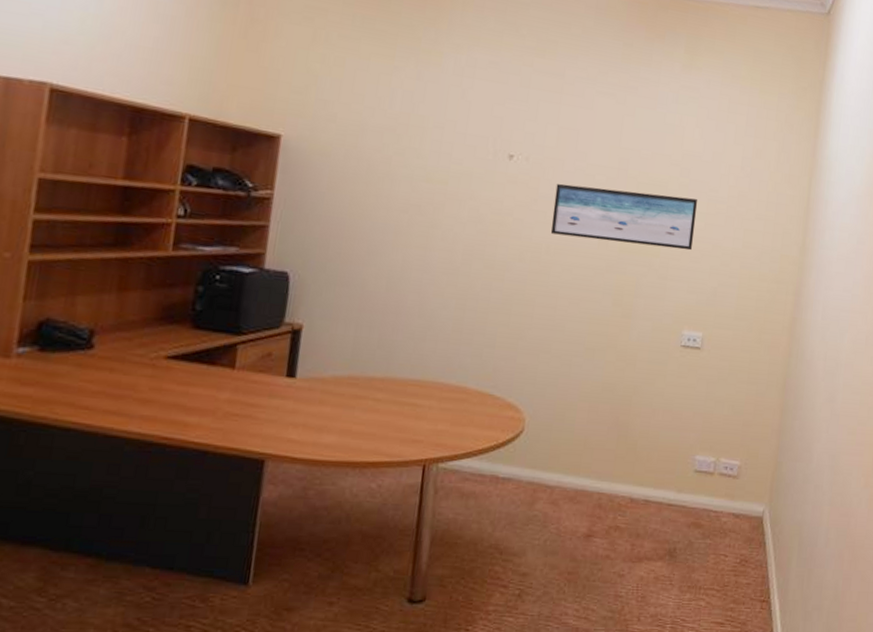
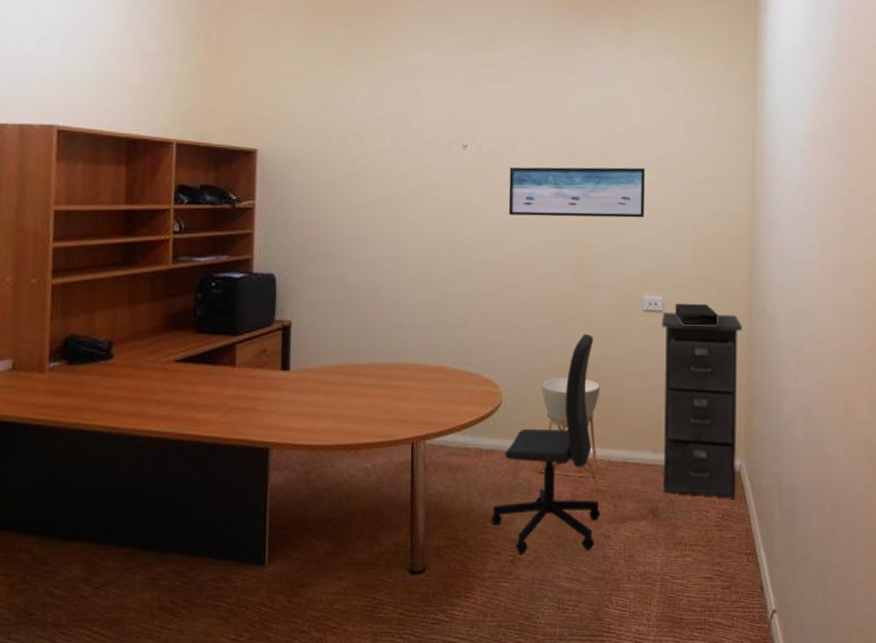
office chair: none [500,364,628,589] -> present [490,333,601,554]
planter: none [555,408,630,514] -> present [538,378,601,478]
filing cabinet: none [683,349,780,545] -> present [662,311,743,499]
rifle magazine: none [713,341,756,367] -> present [675,303,717,325]

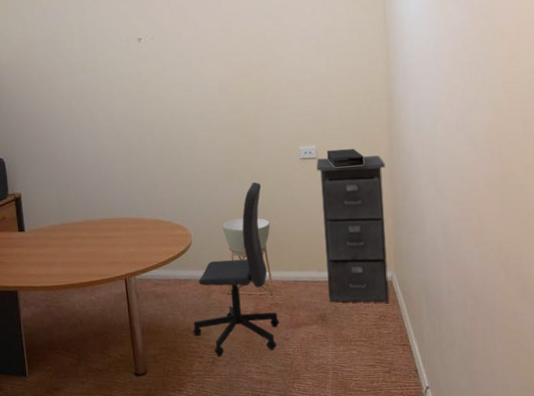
wall art: present [508,167,646,218] -> none [178,40,295,92]

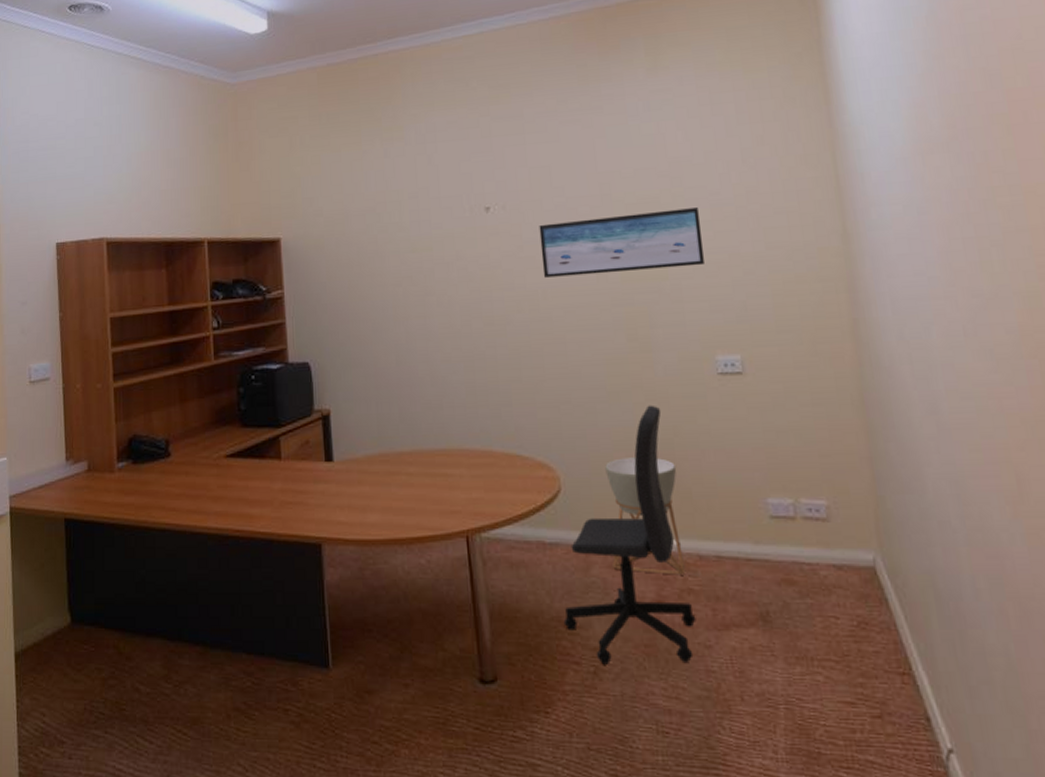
wall art: none [178,40,295,92] -> present [539,208,706,278]
filing cabinet: present [316,155,390,303] -> none [743,371,873,602]
rifle magazine: present [326,148,364,167] -> none [757,360,817,387]

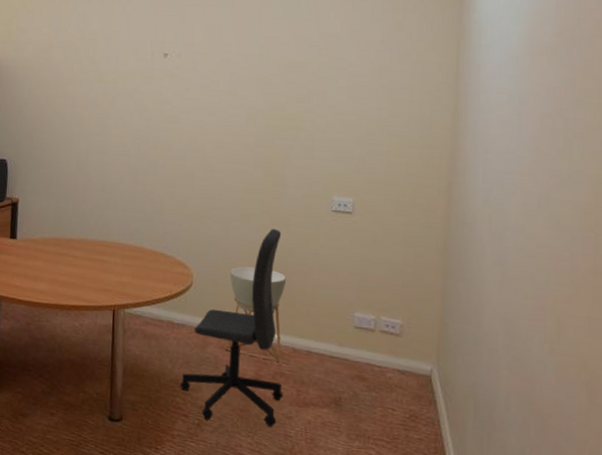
wall art: present [539,208,706,278] -> none [203,73,339,123]

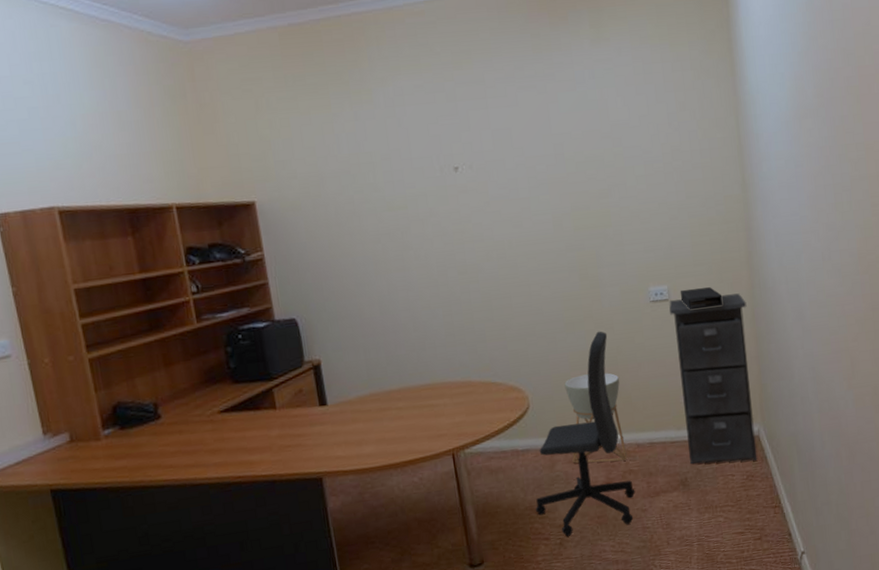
filing cabinet: none [348,213,439,402] -> present [669,293,757,464]
rifle magazine: none [365,206,411,230] -> present [679,287,722,309]

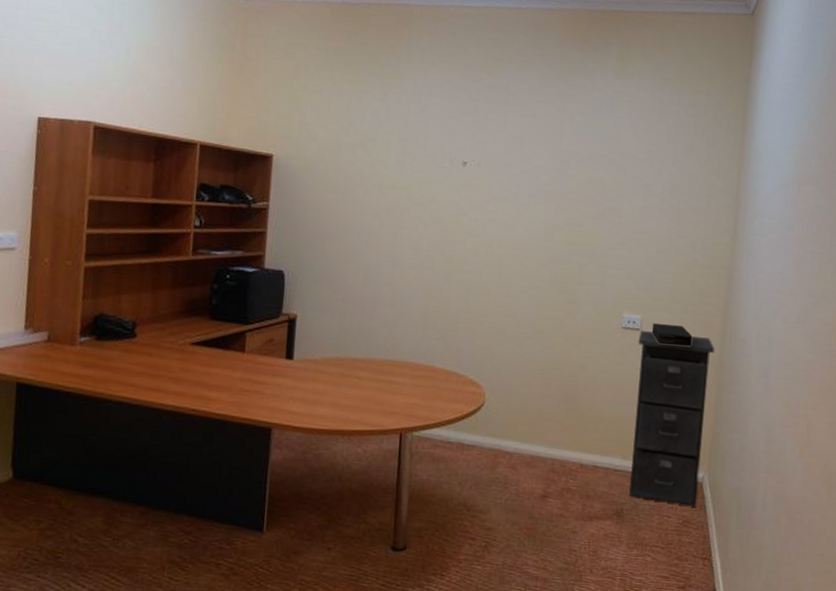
office chair: present [535,331,636,537] -> none [467,345,574,543]
planter: present [564,372,628,464] -> none [514,384,577,478]

